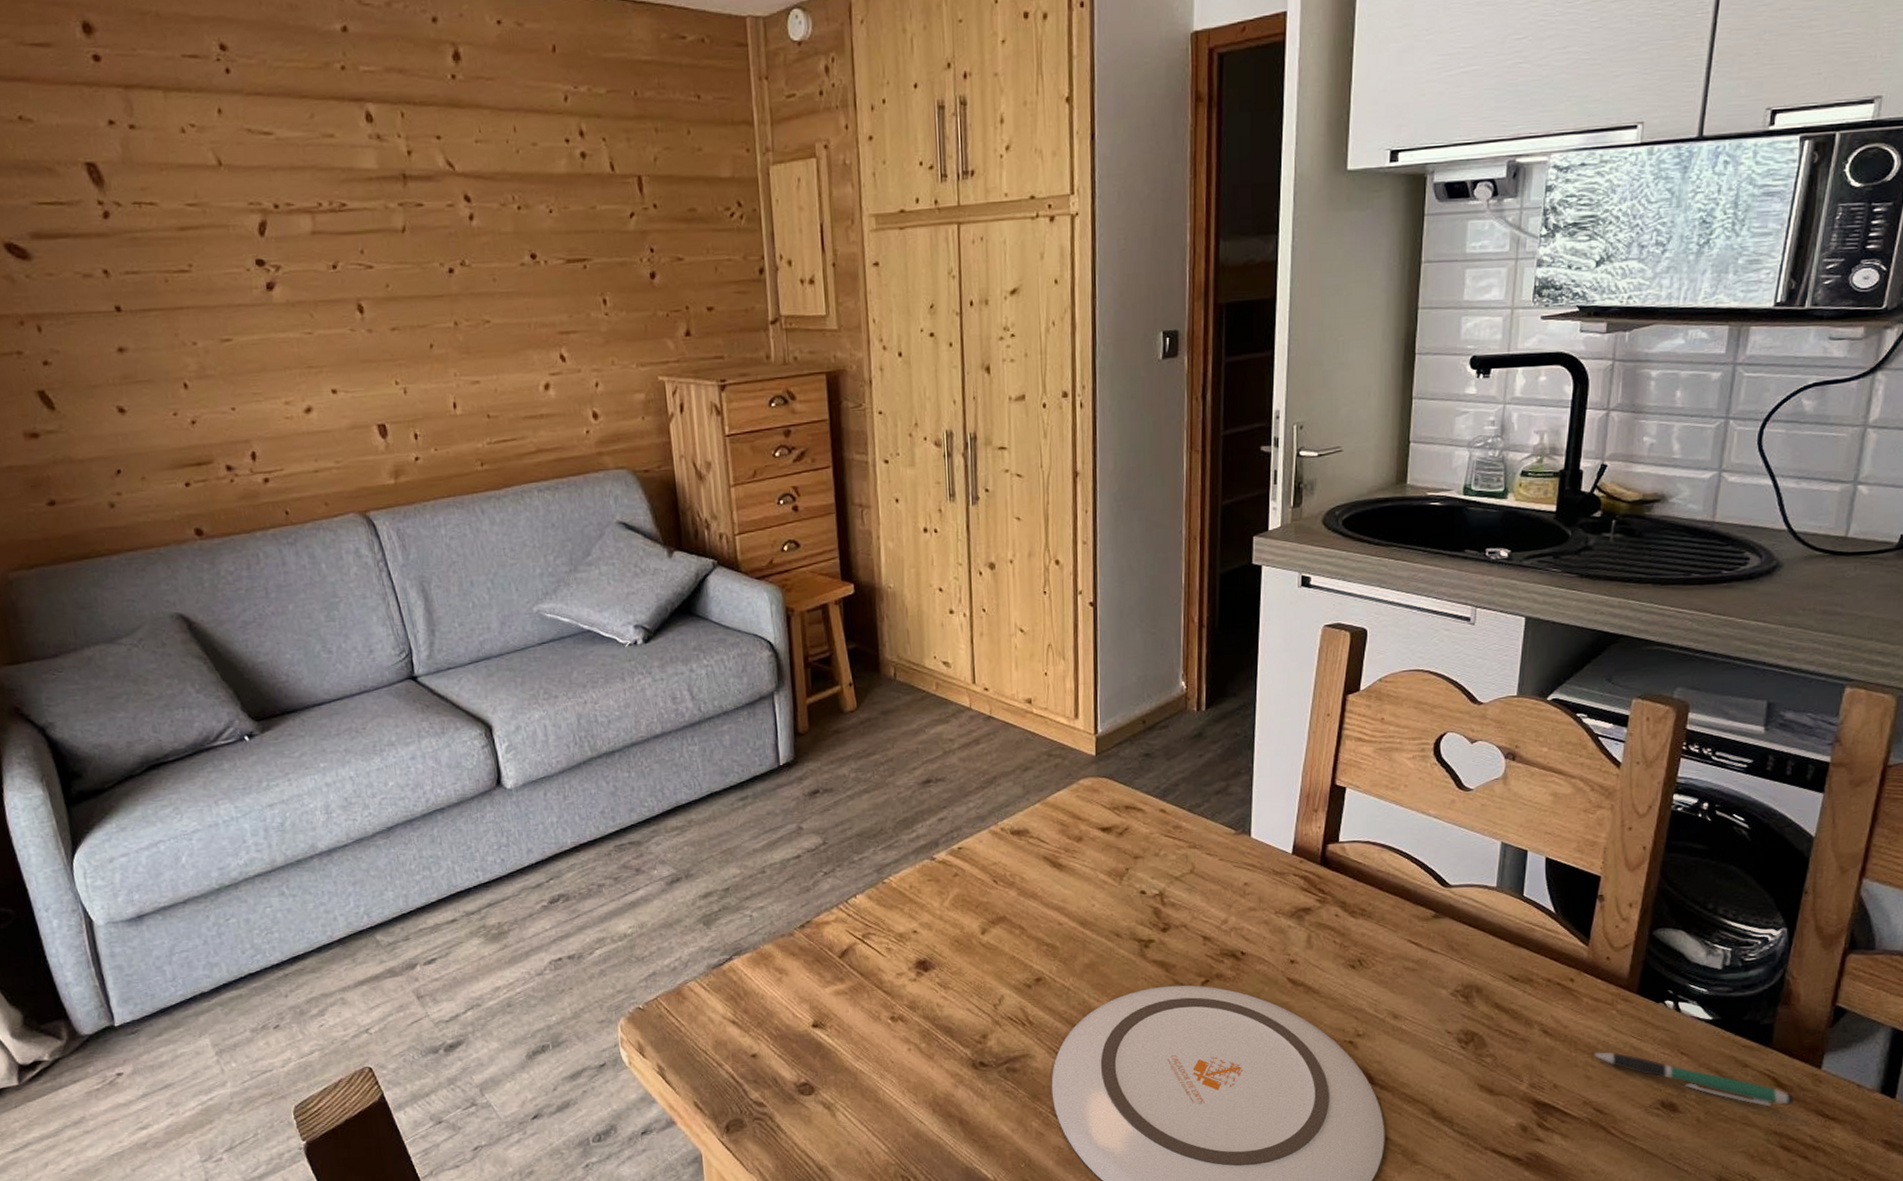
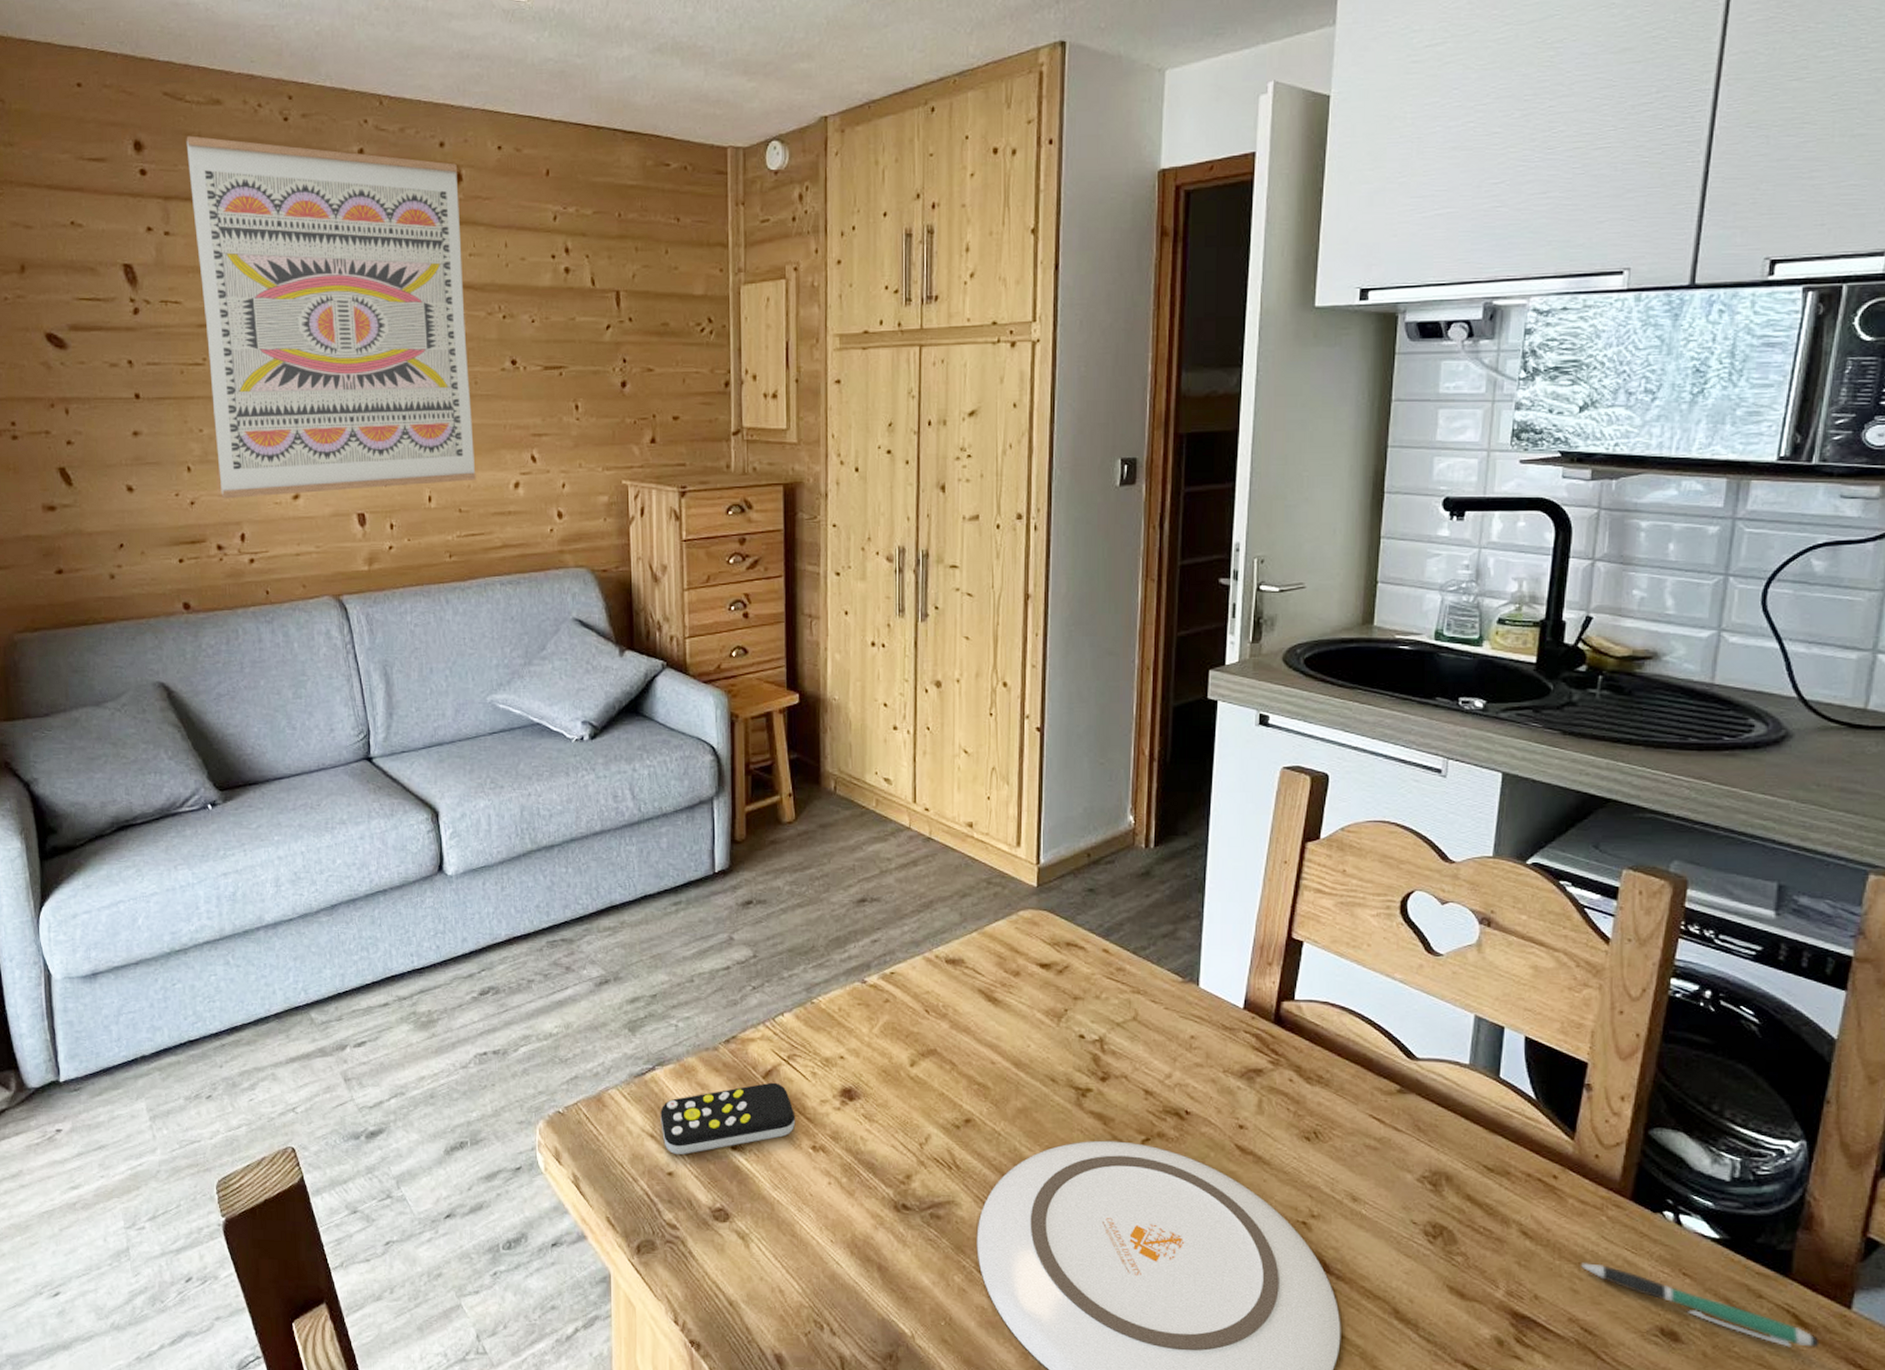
wall art: none [142,15,503,416] -> present [186,135,476,499]
remote control: none [740,961,874,1038] -> present [660,1082,796,1155]

